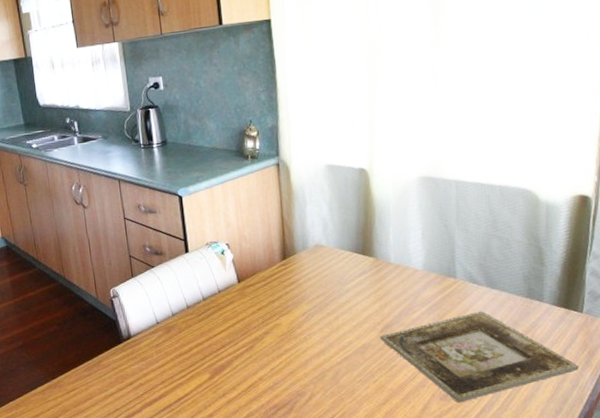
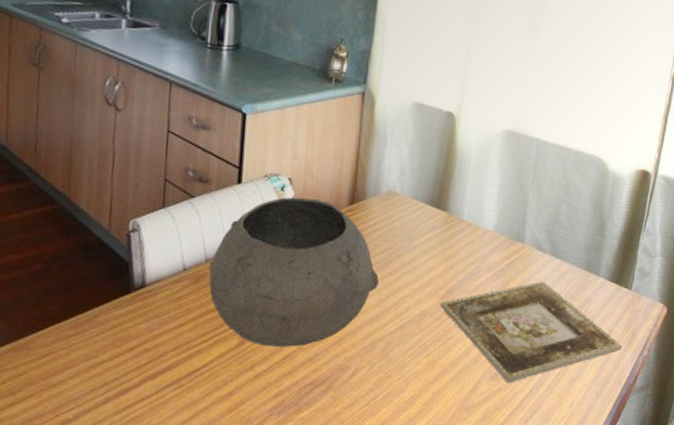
bowl: none [176,258,320,379] -> present [209,197,379,348]

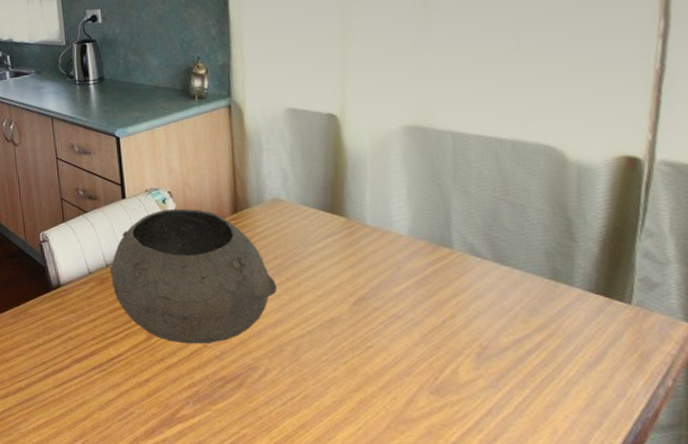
picture frame: present [440,281,622,384] -> none [352,290,626,401]

